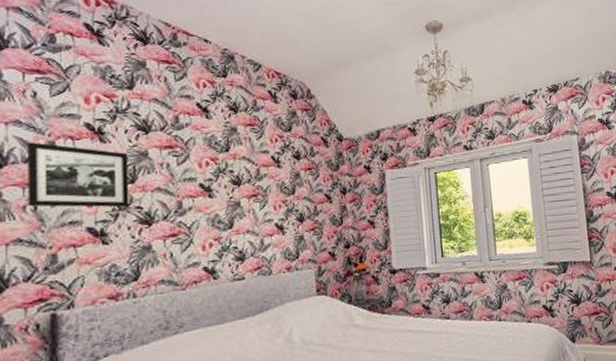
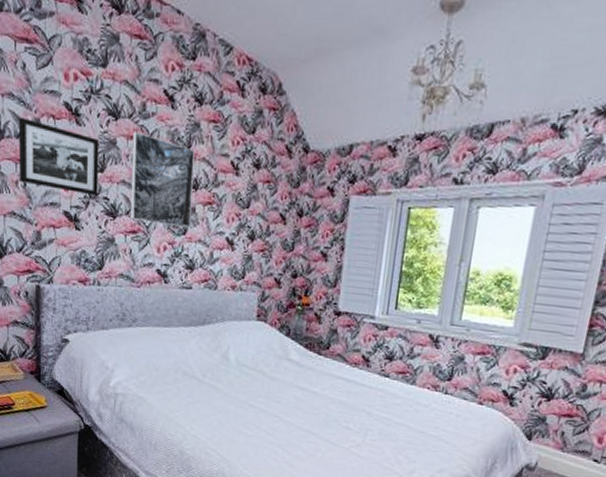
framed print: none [166,141,237,224] -> present [130,131,195,228]

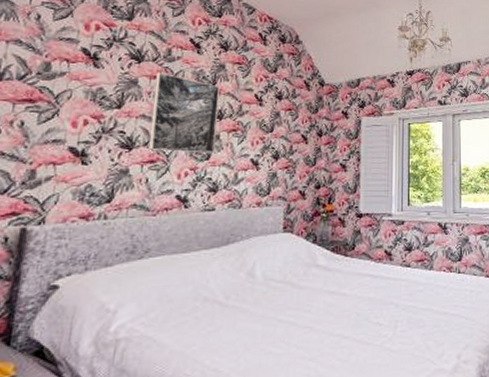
picture frame: present [18,117,99,196] -> none [15,61,119,130]

